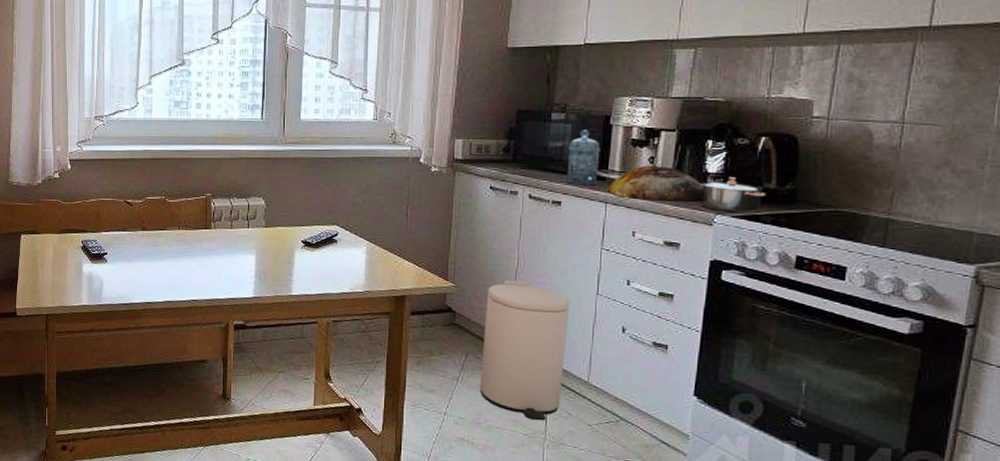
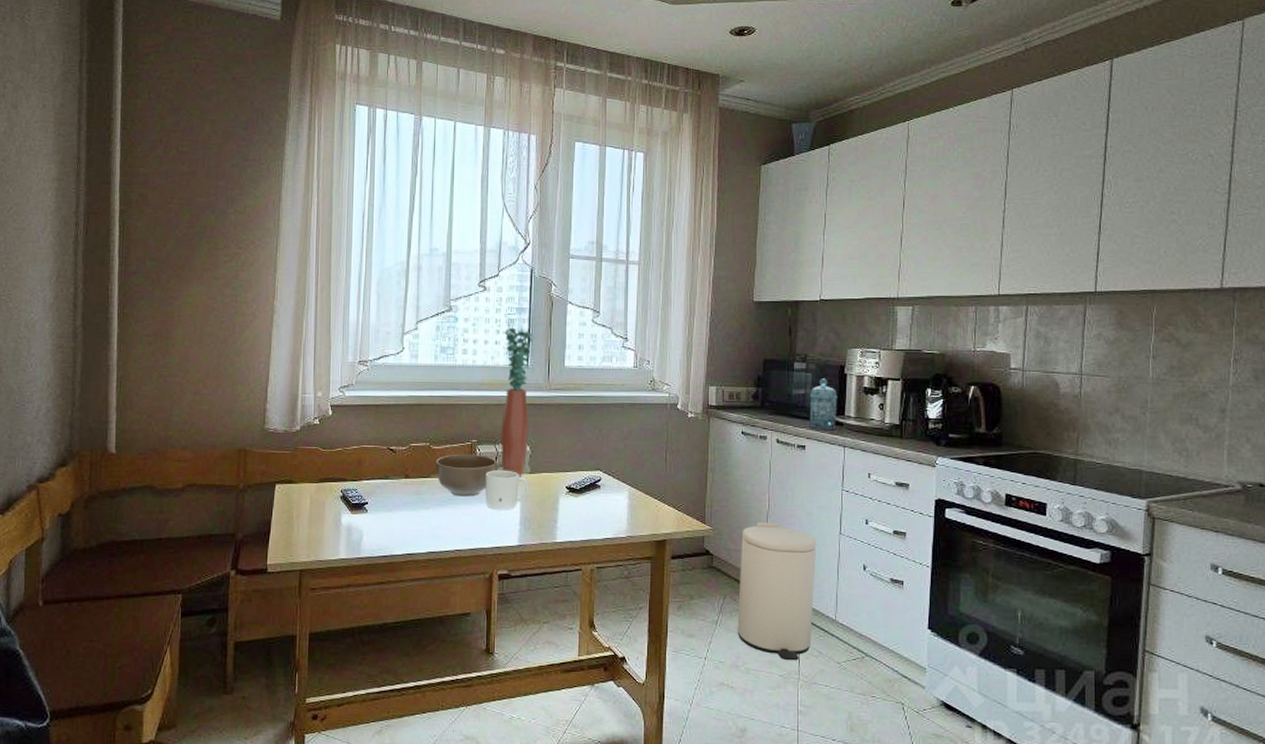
bowl: none [171,207,232,249] -> present [436,454,497,497]
mug: none [220,223,265,264] -> present [485,469,530,511]
vase: none [235,74,267,231] -> present [501,321,533,478]
bread: present [606,165,704,202] -> none [844,411,926,445]
cooking pot: present [699,176,768,213] -> none [922,421,979,455]

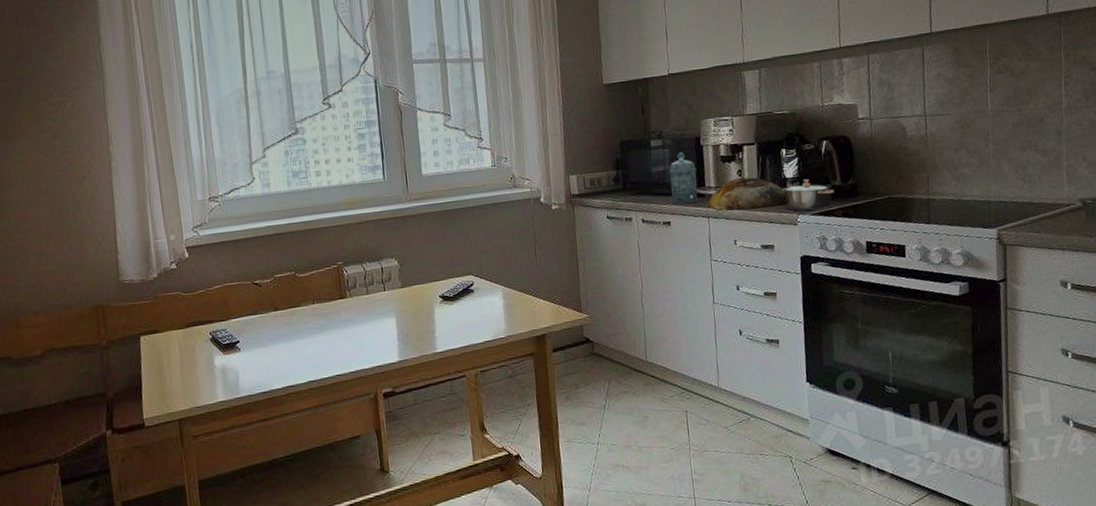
bowl: present [436,454,497,497] -> none [303,276,367,321]
mug: present [485,469,530,511] -> none [356,287,404,331]
vase: present [501,321,533,478] -> none [356,136,396,294]
pedal bin: present [737,522,817,661] -> none [619,301,698,434]
bread: none [844,411,926,445] -> present [706,177,786,211]
cooking pot: none [922,421,979,455] -> present [781,178,836,212]

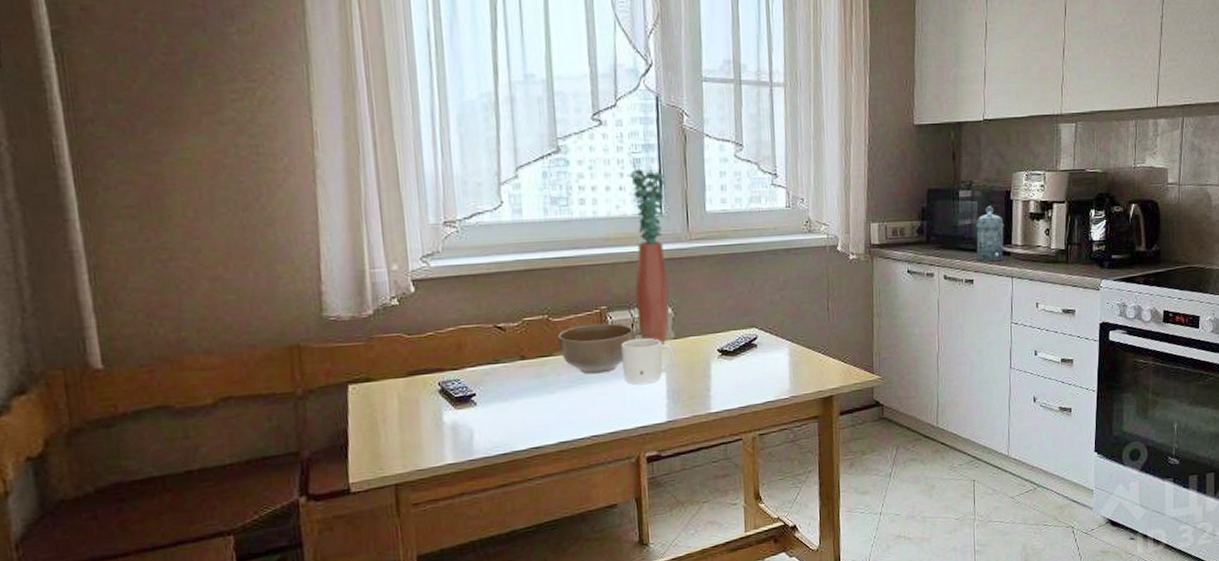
bowl: none [303,276,367,321] -> present [558,323,634,374]
vase: none [356,136,396,294] -> present [629,161,670,345]
mug: none [356,287,404,331] -> present [621,337,676,386]
bread: present [706,177,786,211] -> none [1011,237,1091,272]
cooking pot: present [781,178,836,212] -> none [1087,242,1140,277]

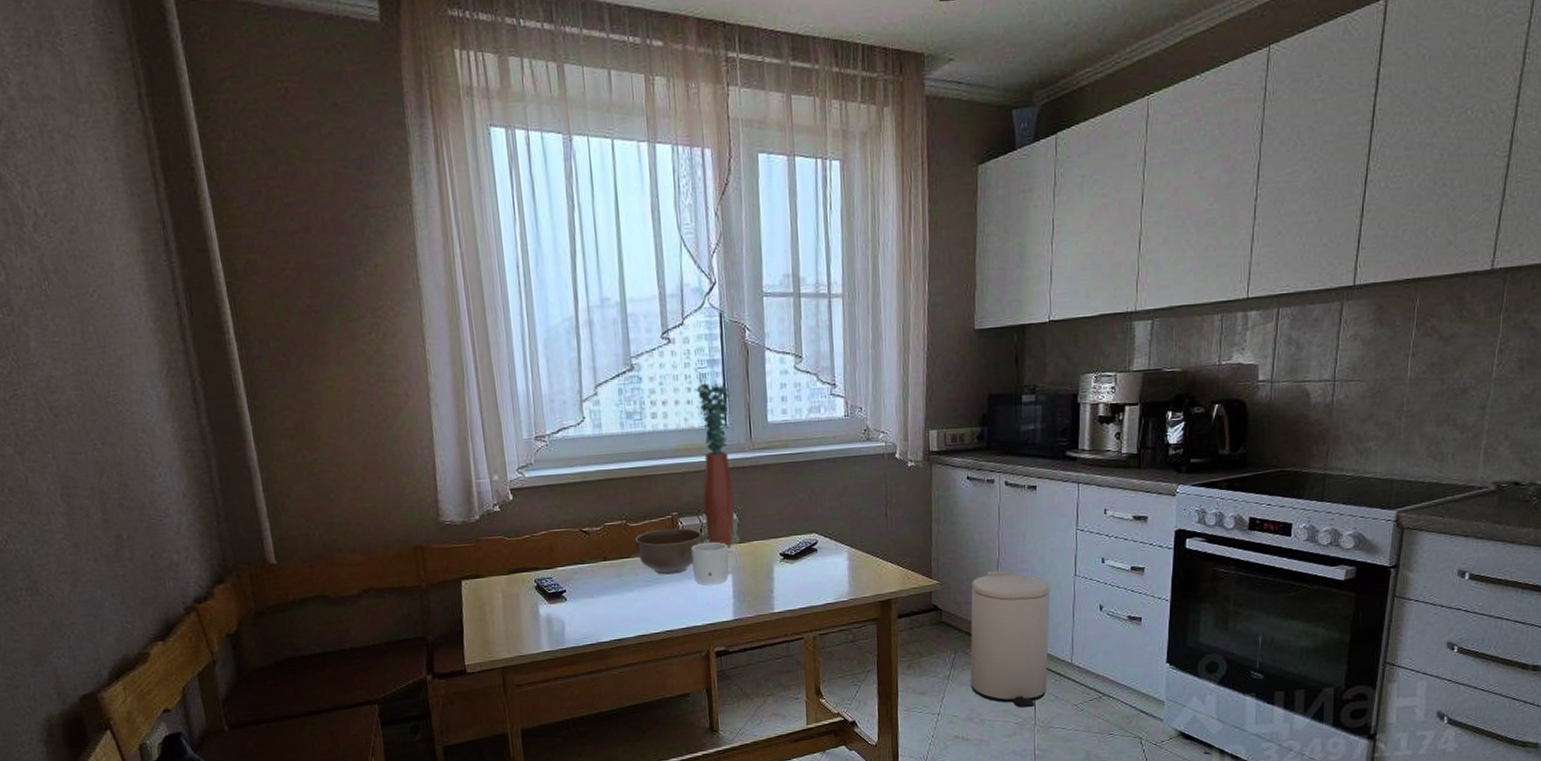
pedal bin: none [911,364,988,504] -> present [970,570,1051,708]
canister: present [976,206,1004,262] -> none [1039,410,1070,468]

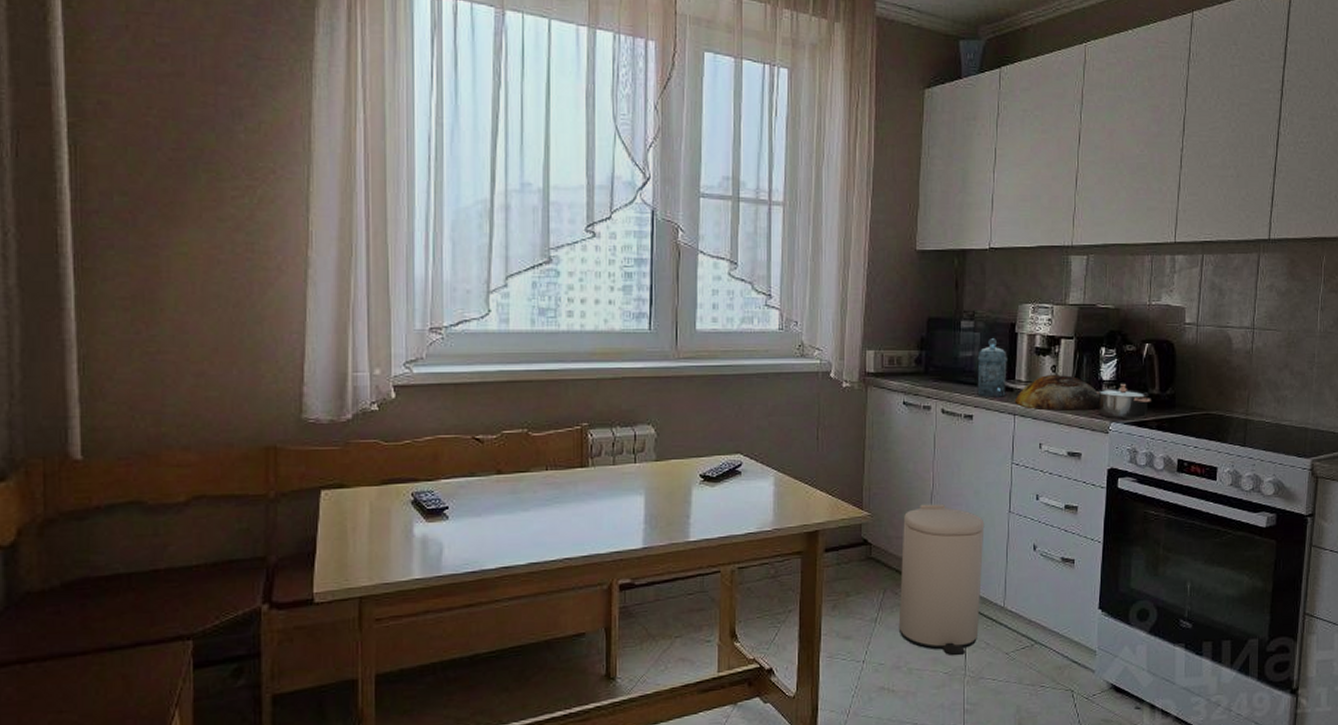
bowl: present [635,528,703,575] -> none [536,440,614,493]
mug: present [691,541,741,587] -> none [600,458,656,509]
vase: present [696,376,735,549] -> none [619,275,656,467]
canister: none [1039,410,1070,468] -> present [977,338,1007,397]
bread: none [1078,441,1166,477] -> present [1014,374,1099,411]
cooking pot: none [1162,445,1223,482] -> present [1095,383,1153,419]

